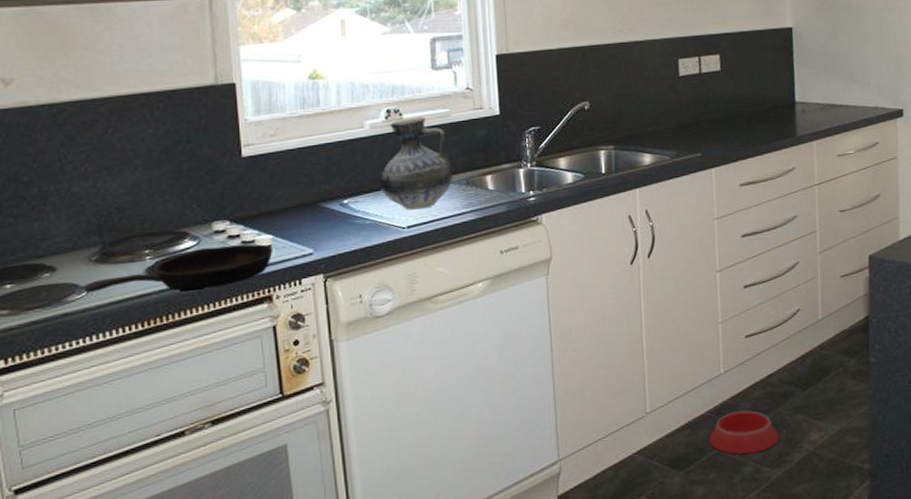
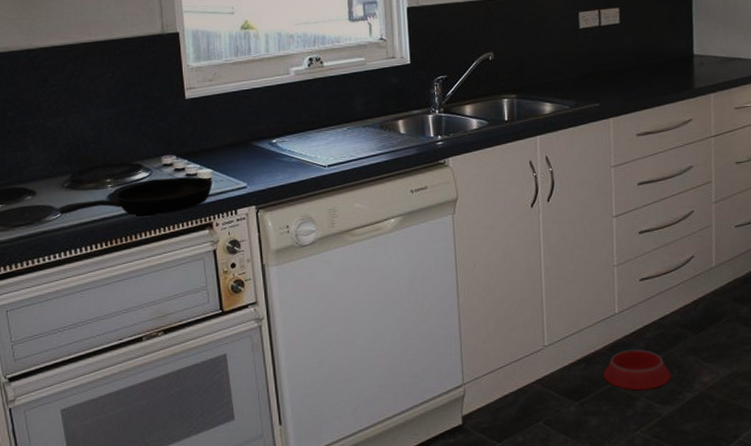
ceramic jug: present [379,116,454,210] -> none [303,64,369,150]

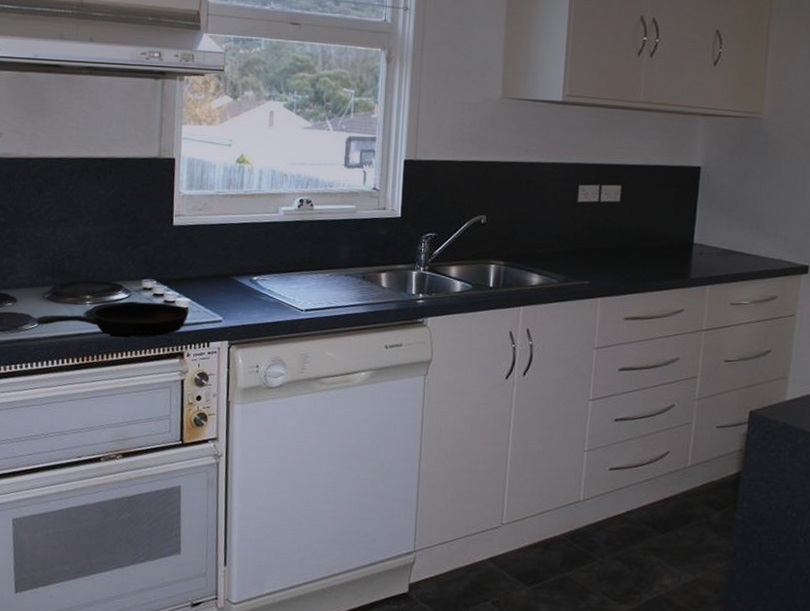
pet bowl: present [603,349,672,391] -> none [559,540,631,585]

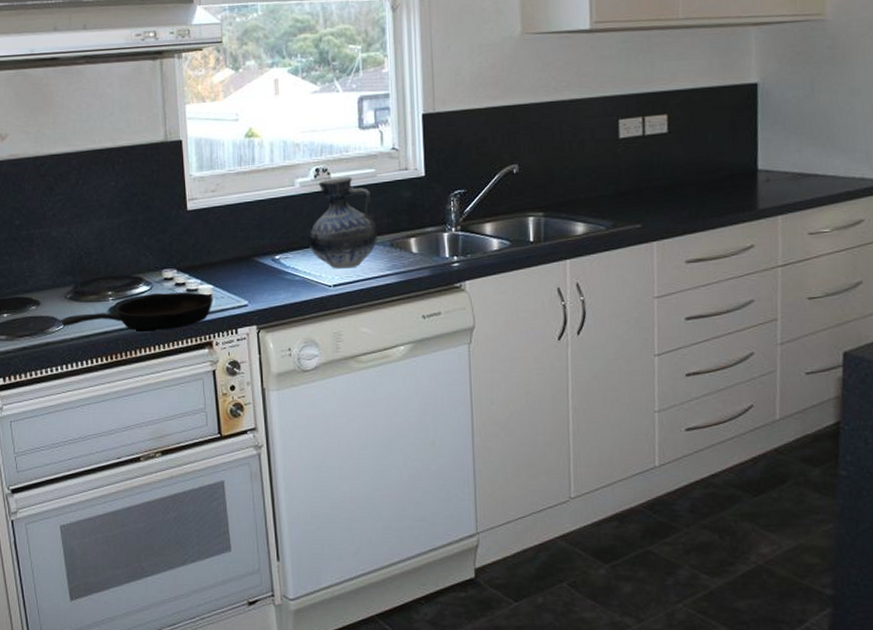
ceramic jug: none [286,209,352,296] -> present [308,176,378,269]

